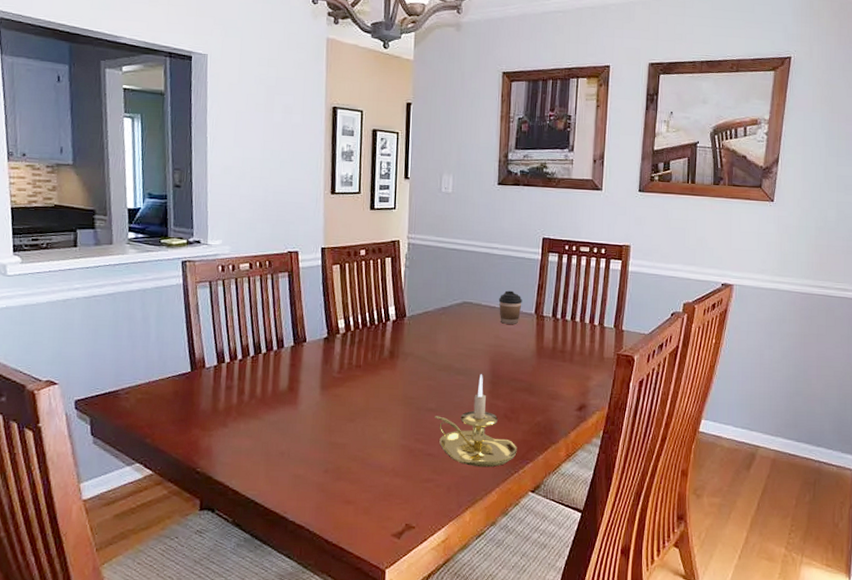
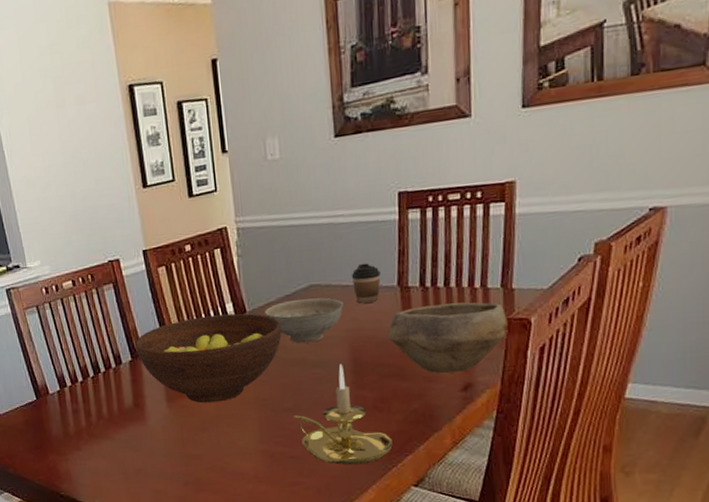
fruit bowl: none [299,315,435,396] -> present [135,313,282,403]
decorative bowl: none [422,312,489,352] -> present [265,297,343,344]
bowl: none [523,334,617,394] -> present [388,302,508,374]

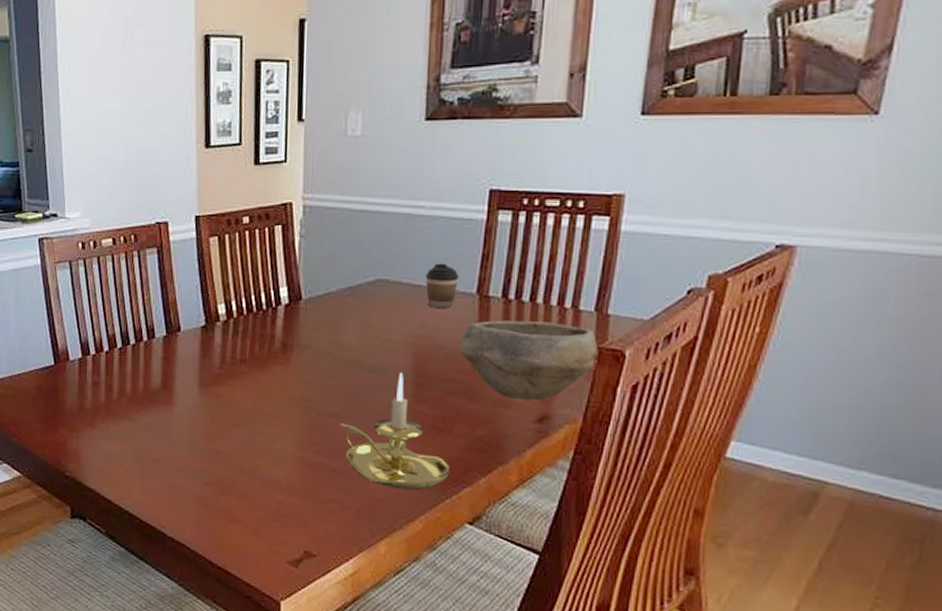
fruit bowl: present [135,313,282,403] -> none [173,298,340,396]
decorative bowl: present [265,297,343,344] -> none [322,293,412,344]

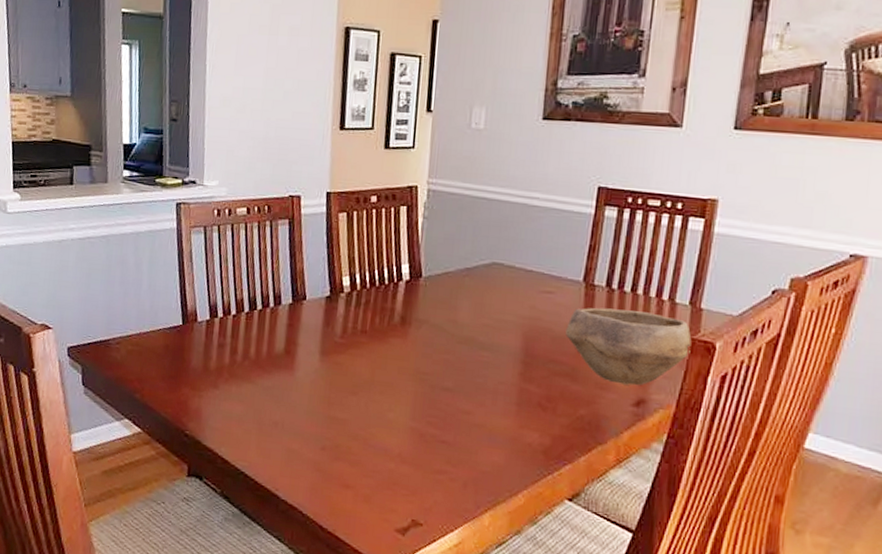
candle holder: present [340,372,450,490] -> none [451,351,553,465]
coffee cup: present [425,263,459,308] -> none [536,251,568,293]

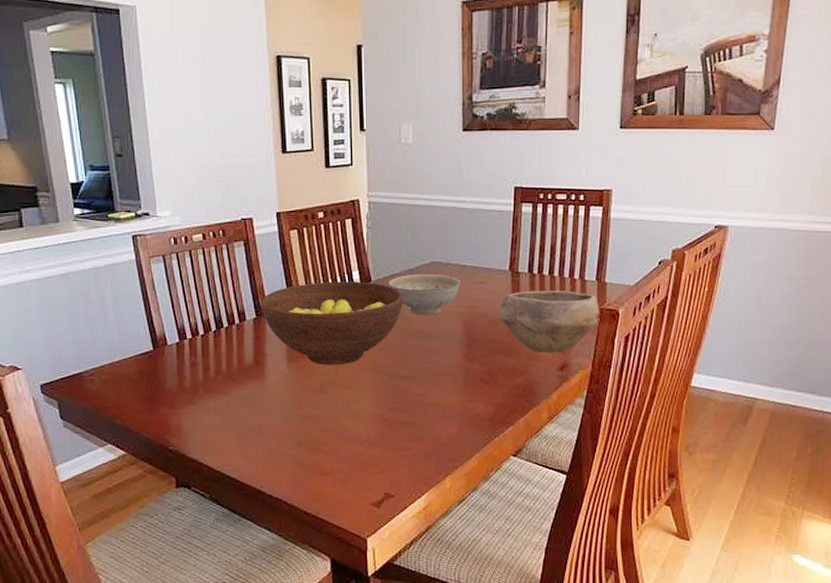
fruit bowl: none [299,271,457,367] -> present [261,281,404,365]
decorative bowl: none [441,274,524,323] -> present [389,273,460,315]

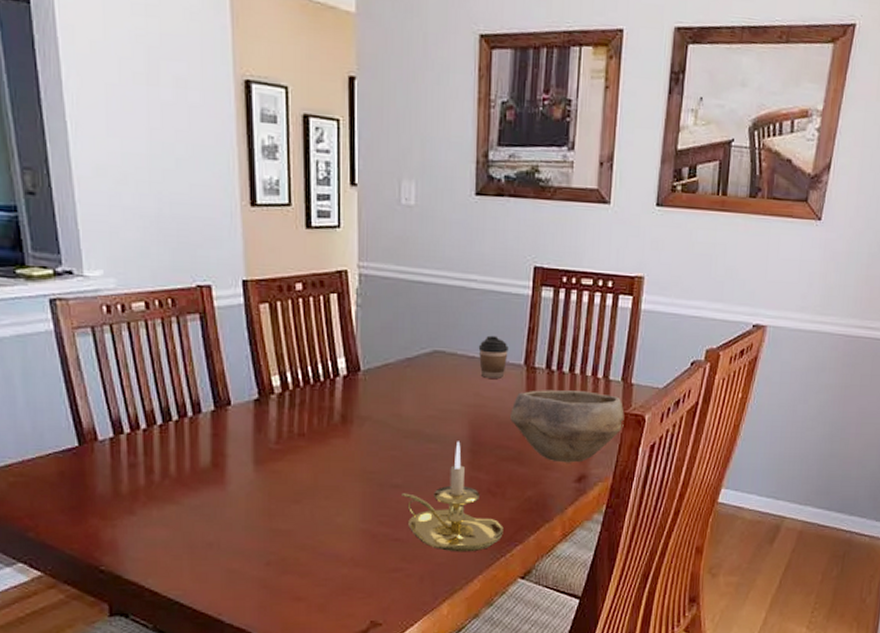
fruit bowl: present [261,281,404,365] -> none [221,369,399,471]
decorative bowl: present [389,273,460,315] -> none [381,364,467,414]
candle holder: none [408,337,496,433] -> present [402,441,504,552]
coffee cup: none [469,247,495,283] -> present [478,335,509,378]

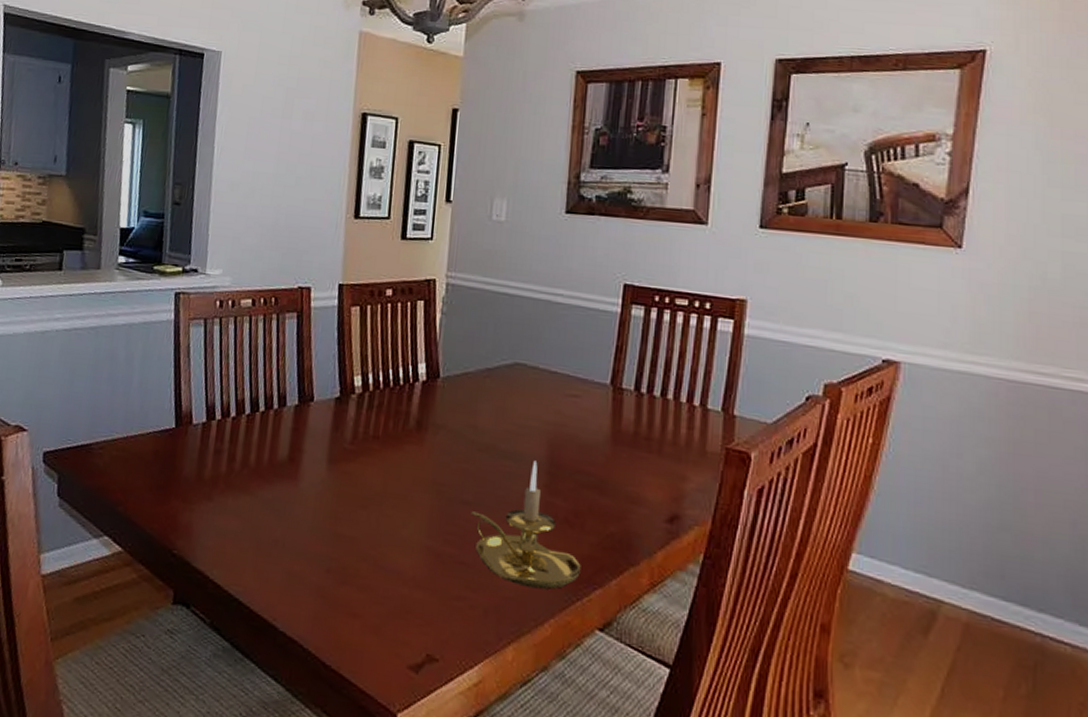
coffee cup: present [478,335,509,378] -> none [561,351,594,397]
bowl: present [510,390,624,463] -> none [593,413,725,500]

